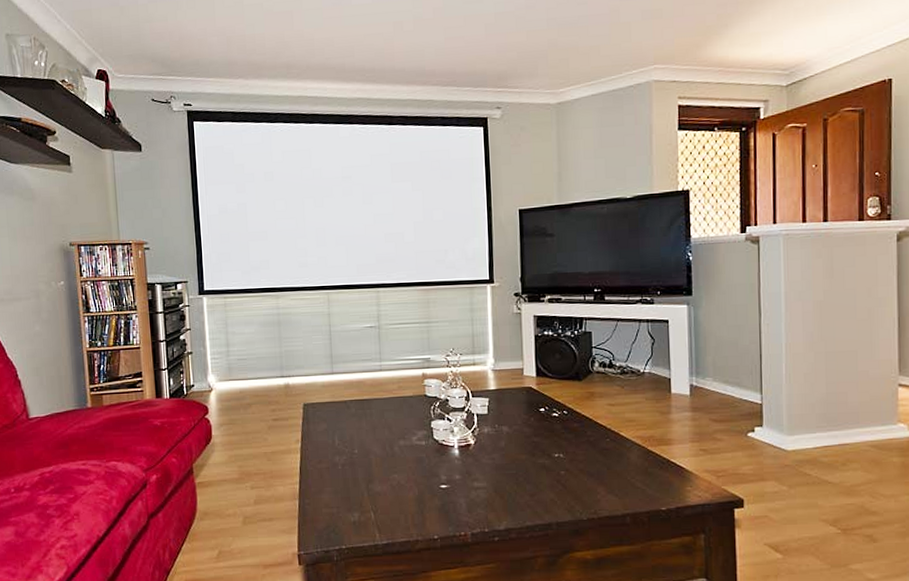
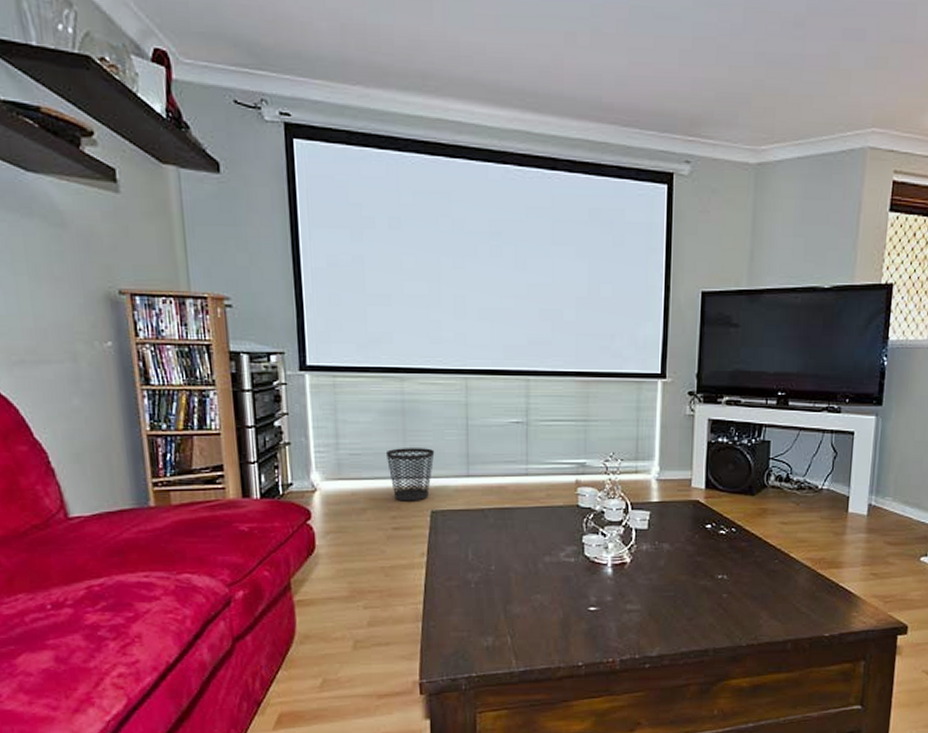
wastebasket: none [265,351,305,397] -> present [385,448,435,501]

